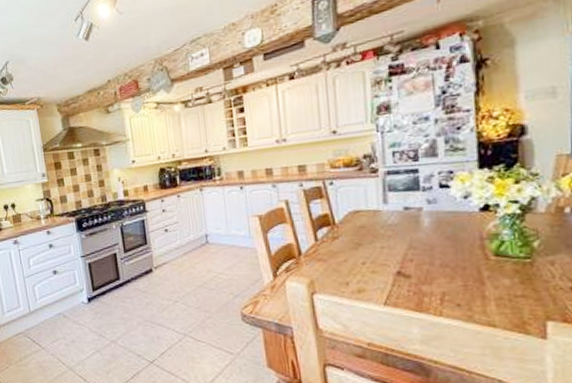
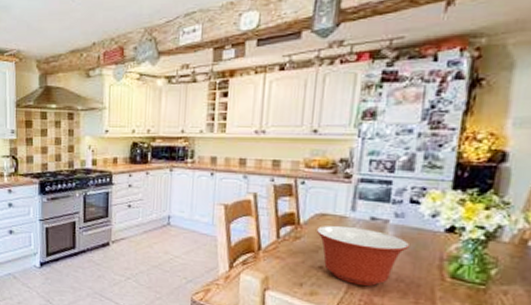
mixing bowl: none [352,219,448,277] -> present [316,225,411,287]

